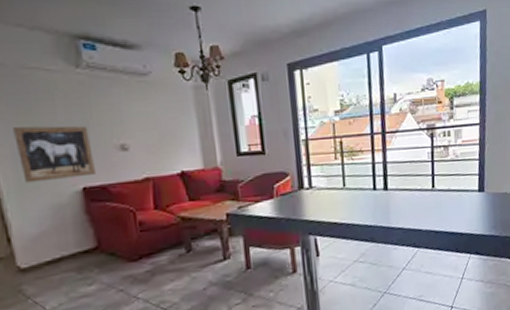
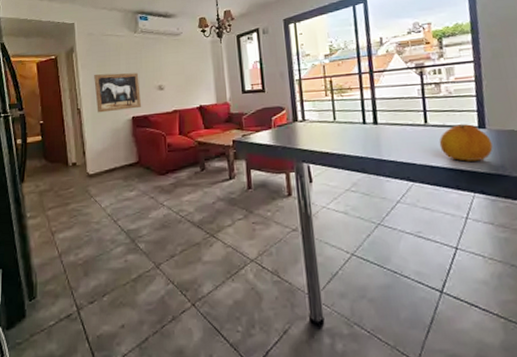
fruit: none [444,188,489,225] -> present [439,124,493,162]

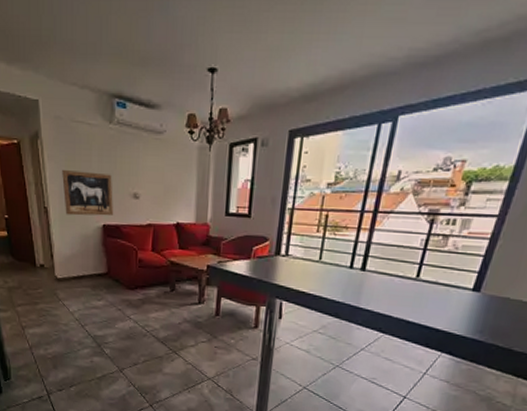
fruit: present [439,124,493,162] -> none [423,284,481,323]

